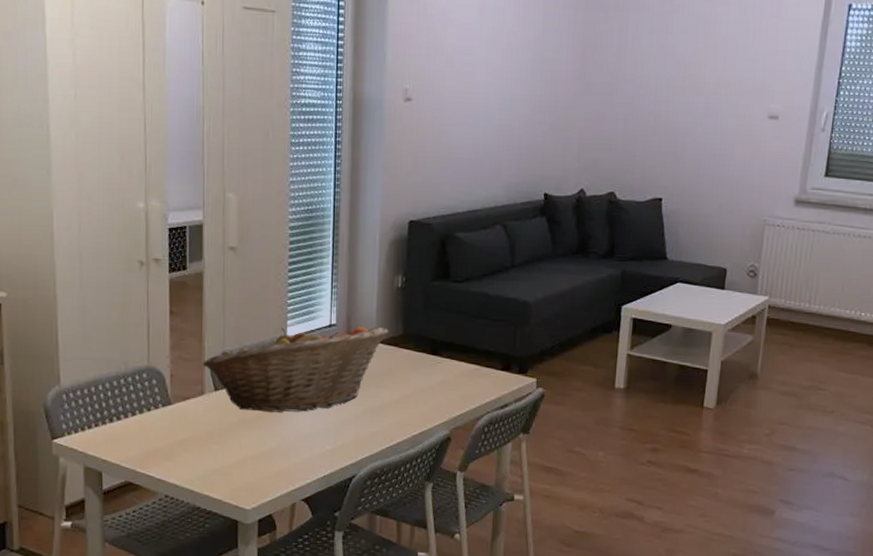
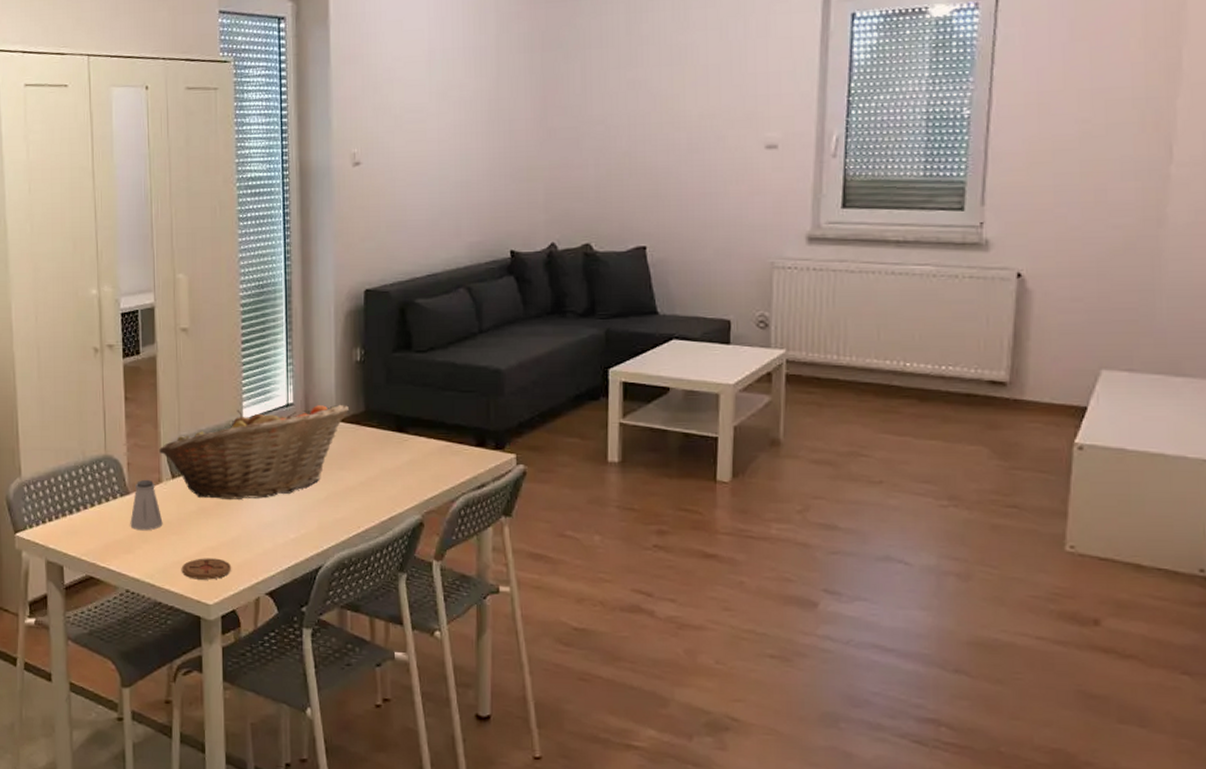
saltshaker: none [171,390,204,440] -> present [130,479,163,531]
coaster: none [220,466,270,487] -> present [181,558,232,580]

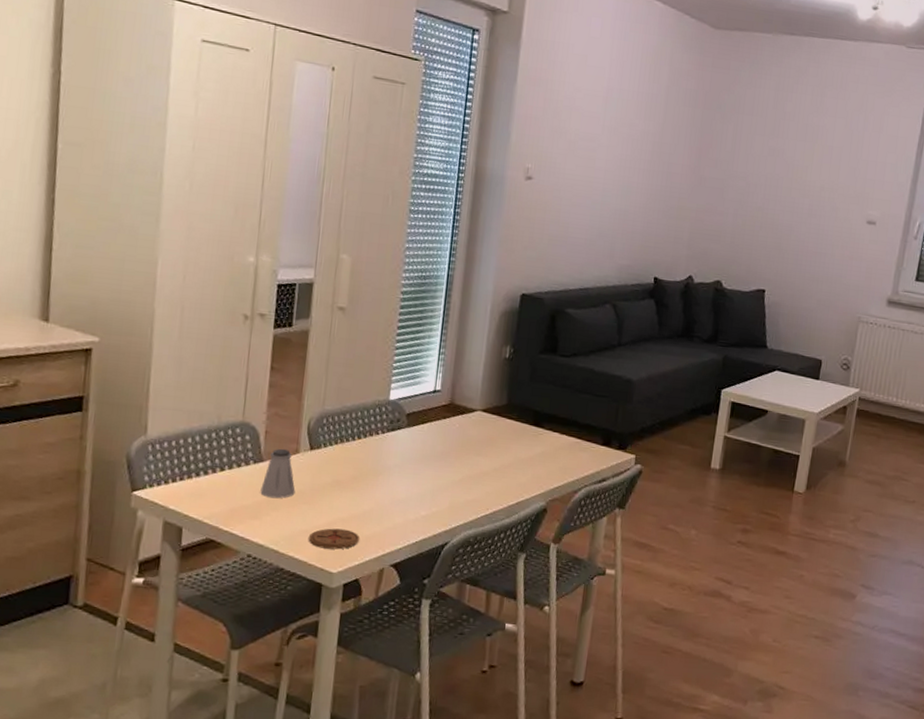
fruit basket: present [159,404,349,501] -> none [300,390,492,476]

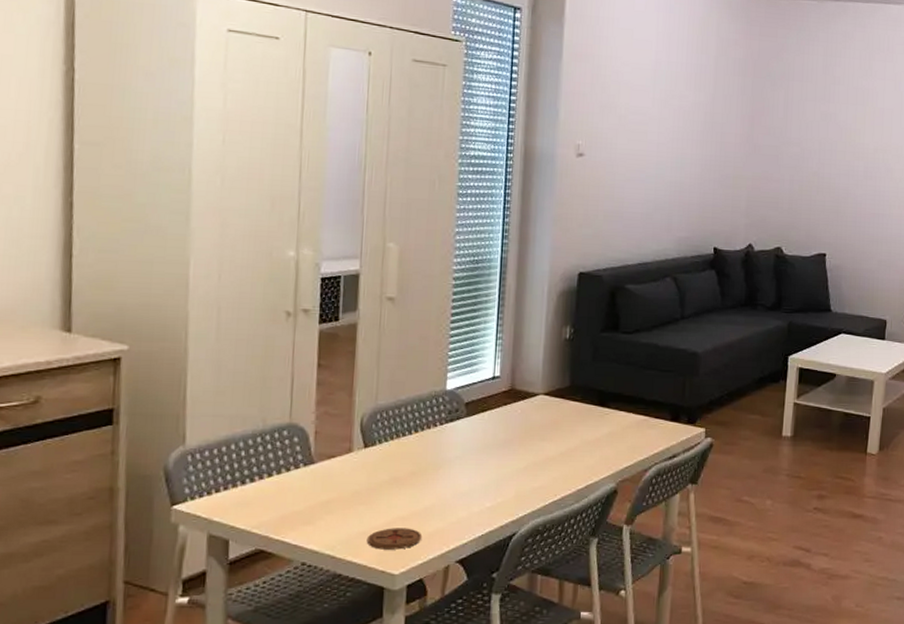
saltshaker: present [260,448,295,499] -> none [312,448,350,501]

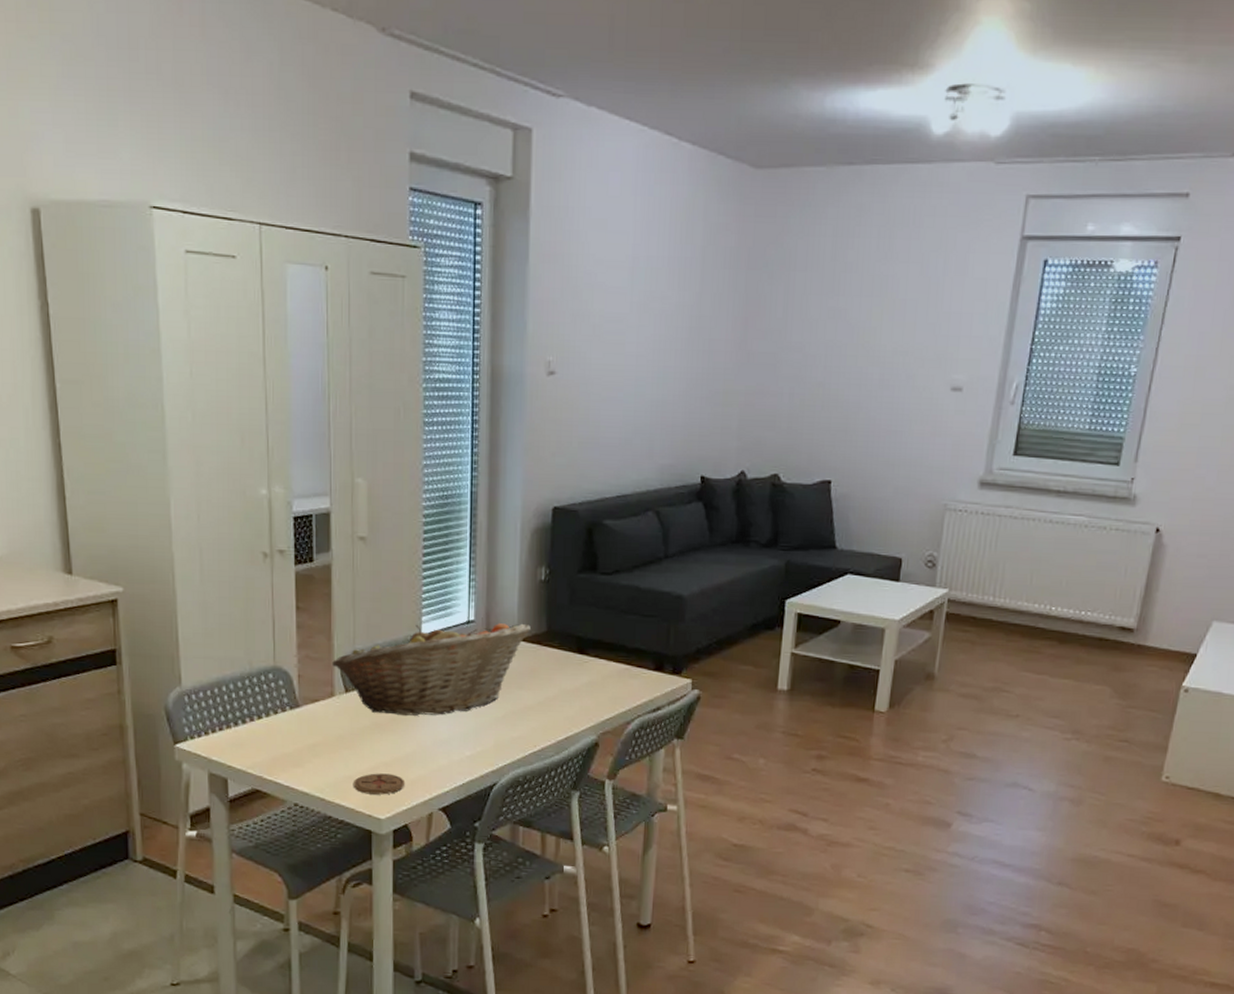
fruit basket: none [352,378,554,470] -> present [332,623,531,717]

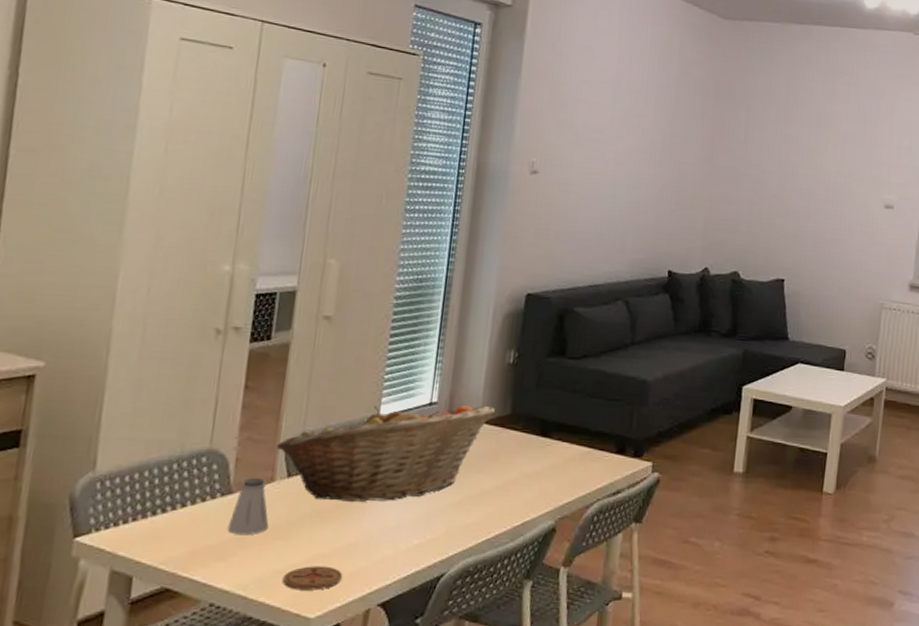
saltshaker: none [300,692,335,745] -> present [227,477,269,536]

